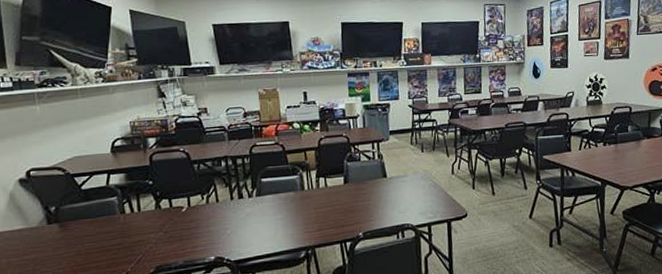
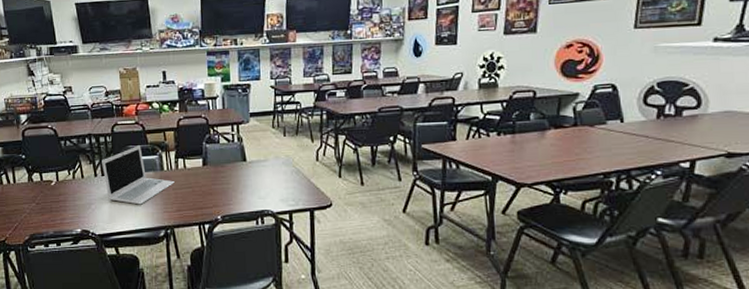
laptop: none [239,166,316,227] -> present [102,145,174,205]

